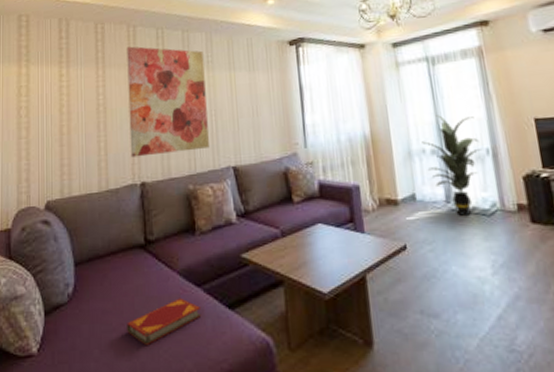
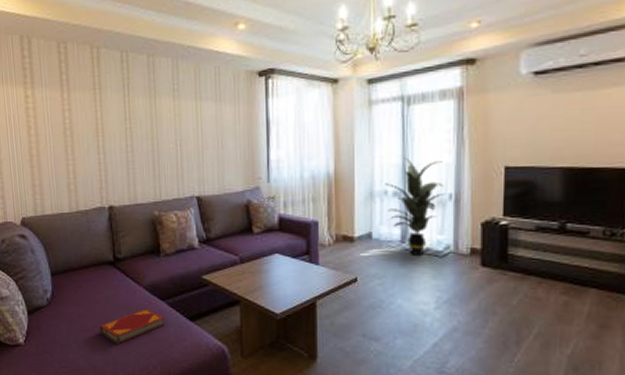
wall art: present [127,46,209,158] -> none [91,69,174,182]

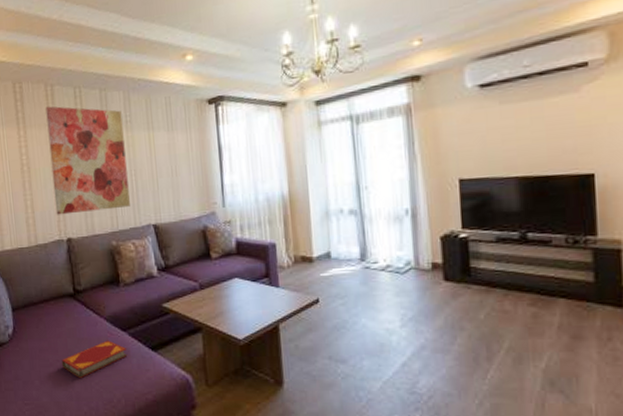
wall art: none [91,69,174,182] -> present [45,106,130,215]
indoor plant: present [385,157,444,255] -> none [340,175,400,273]

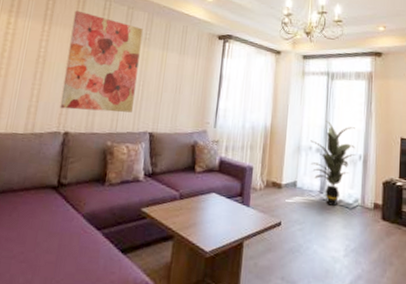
hardback book: present [62,340,128,379] -> none [26,237,97,275]
indoor plant: none [340,175,400,273] -> present [310,121,356,206]

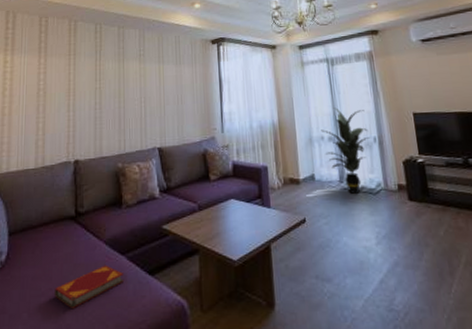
hardback book: none [26,237,97,275] -> present [55,265,125,310]
wall art: present [59,10,143,113] -> none [66,38,138,138]

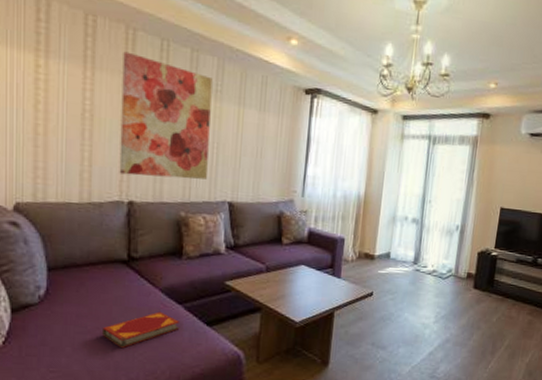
wall art: none [66,38,138,138] -> present [119,51,213,179]
indoor plant: present [321,108,370,194] -> none [406,189,455,276]

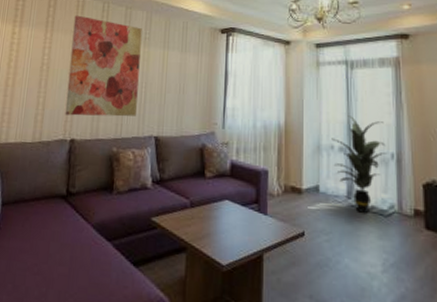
hardback book: present [102,311,180,349] -> none [39,248,109,288]
indoor plant: none [406,189,455,276] -> present [331,115,386,213]

